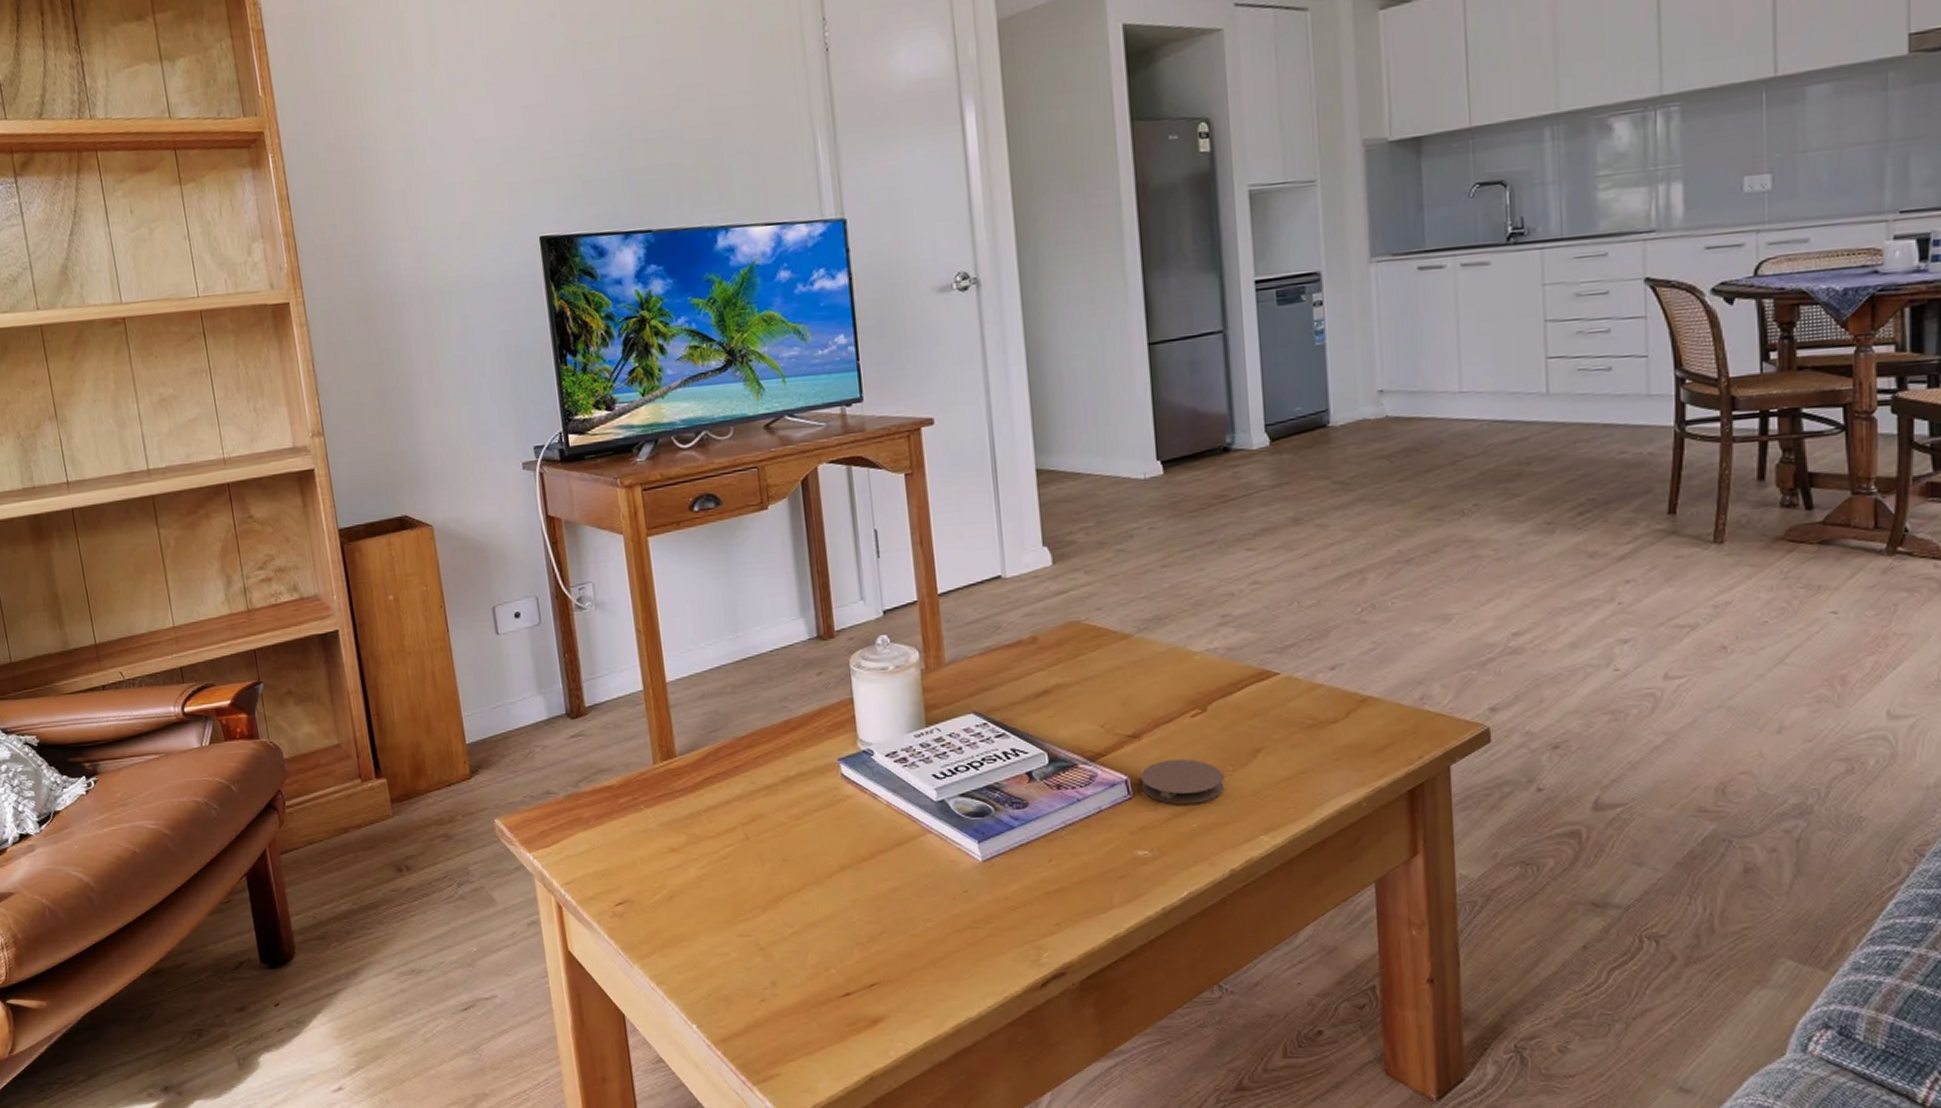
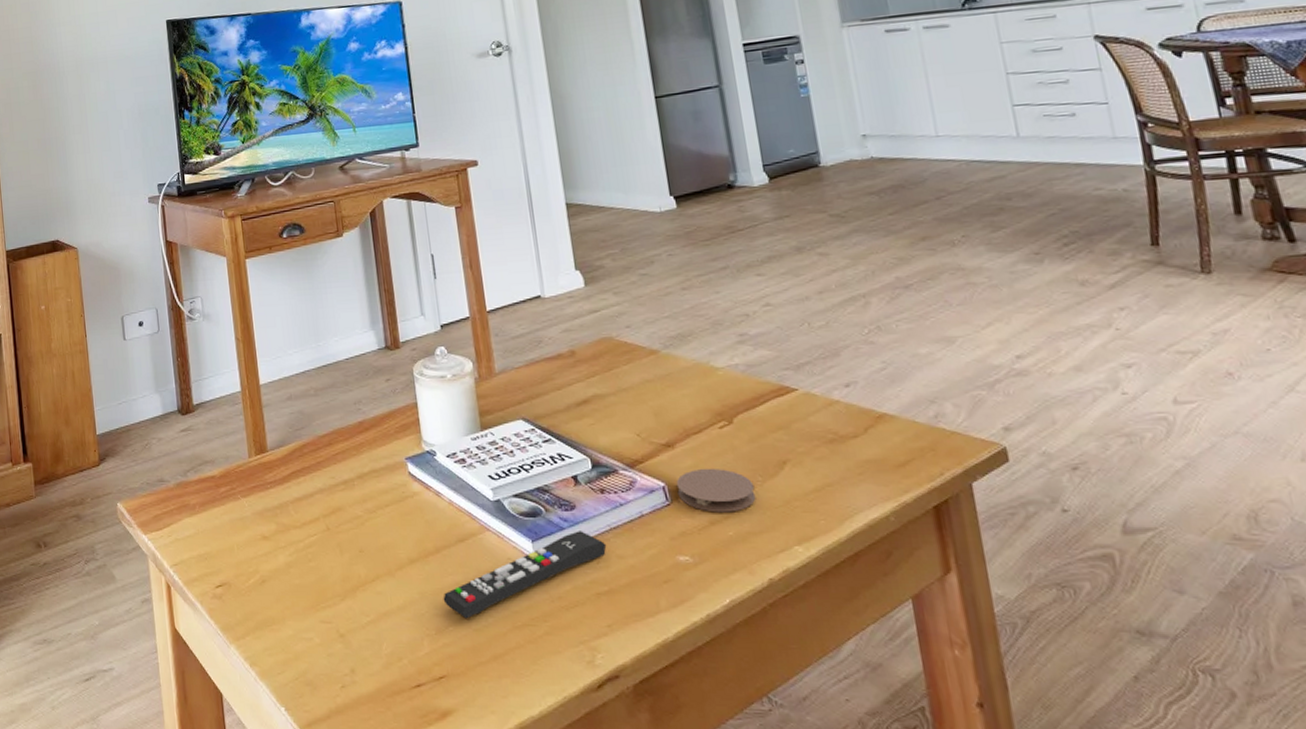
remote control: none [877,829,1060,925] -> present [443,531,607,619]

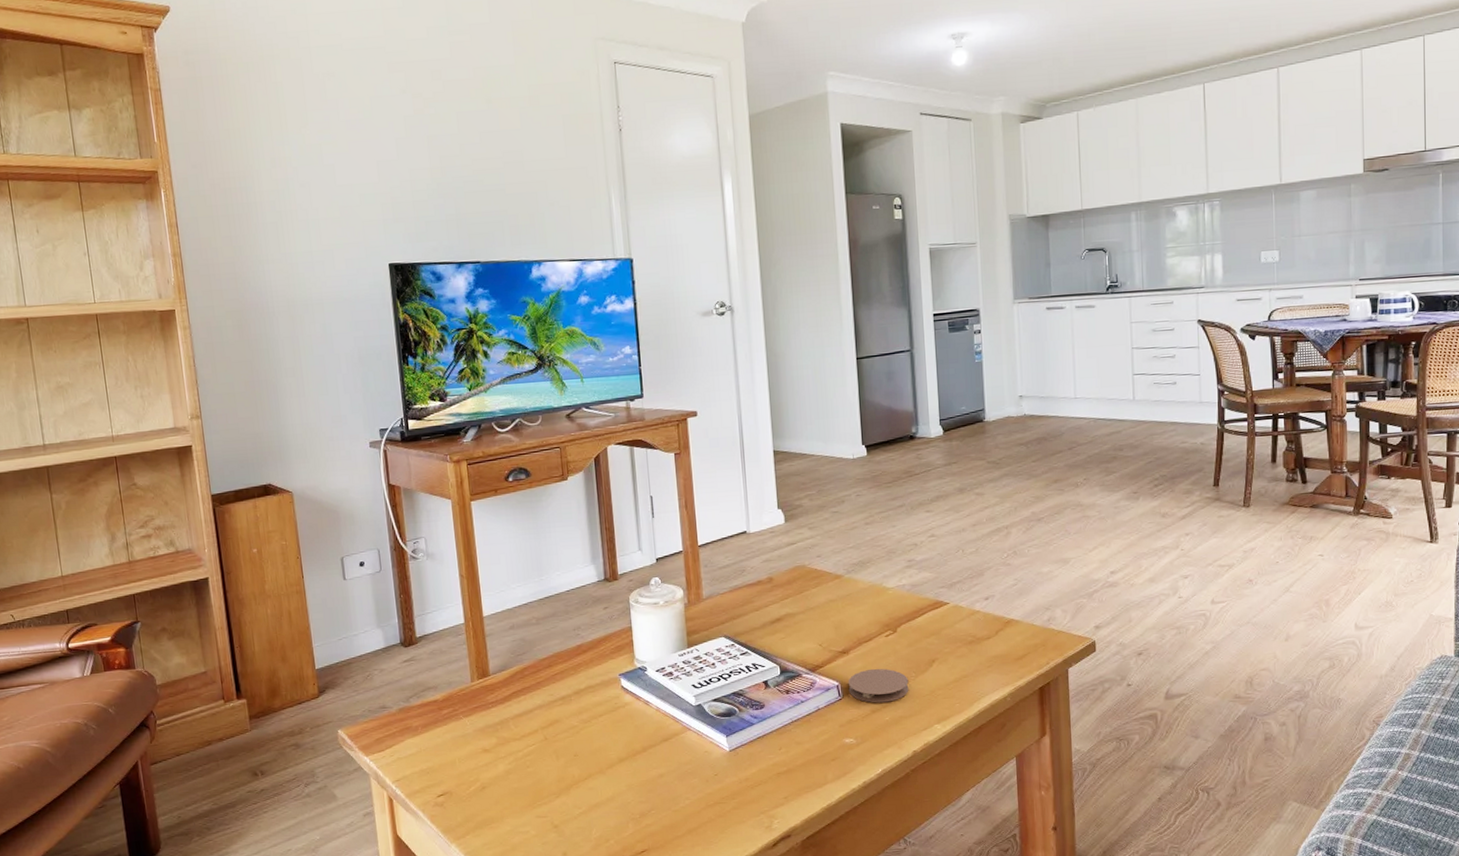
remote control: present [443,531,607,619] -> none [647,725,788,803]

